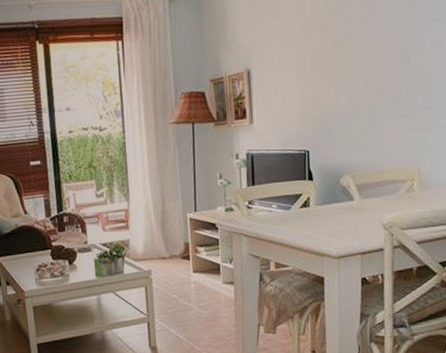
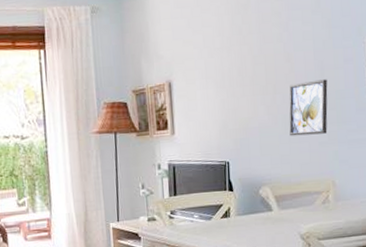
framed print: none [372,63,414,123] -> present [289,79,328,136]

